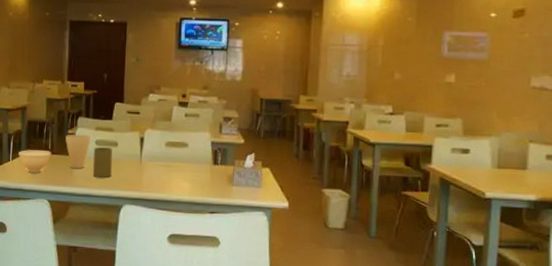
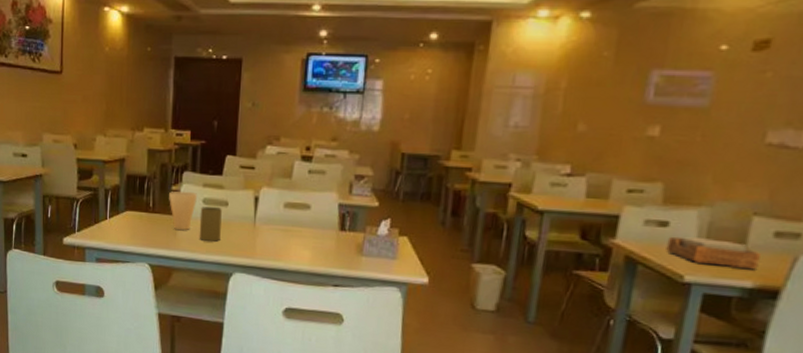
bowl: present [18,150,52,173] -> none [116,207,154,234]
napkin holder: none [470,161,538,186] -> present [666,236,761,270]

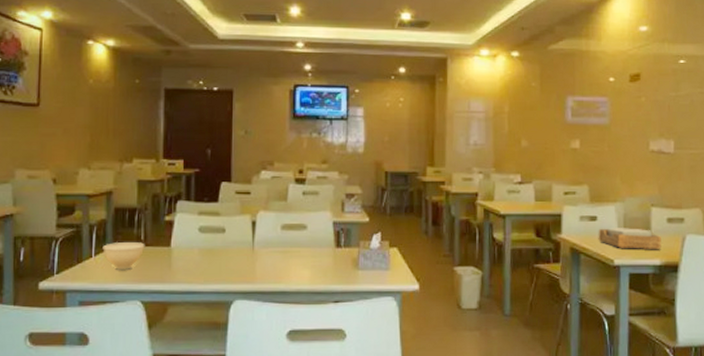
bowl: none [116,207,154,234] -> present [102,242,145,270]
cup: present [169,190,197,231] -> none [162,220,192,262]
cup: present [199,206,222,242] -> none [196,234,219,270]

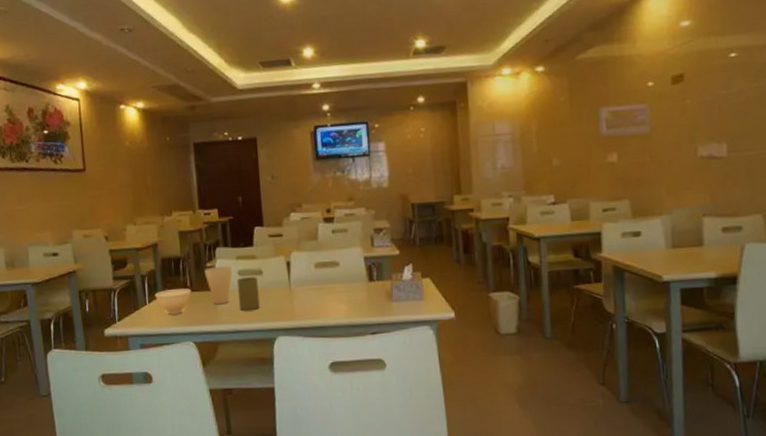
cup: none [162,220,192,262] -> present [205,265,232,305]
cup: none [196,234,219,270] -> present [236,276,260,311]
napkin holder: present [598,228,661,250] -> none [643,241,717,263]

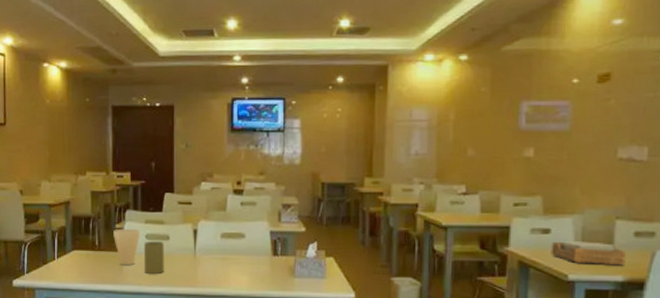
bowl: present [154,288,192,315] -> none [63,247,100,271]
napkin holder: none [643,241,717,263] -> present [551,241,626,266]

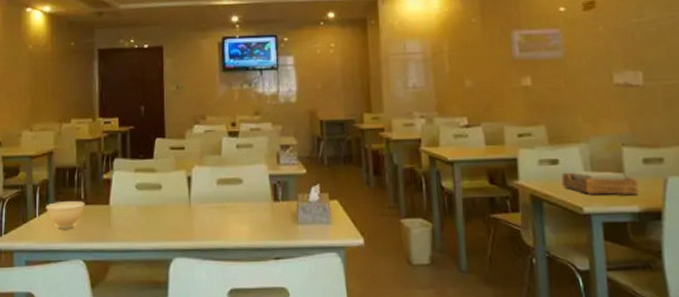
bowl: none [63,247,100,271] -> present [46,201,86,229]
cup: present [113,228,140,266] -> none [101,178,129,220]
cup: present [143,241,164,274] -> none [133,190,157,228]

